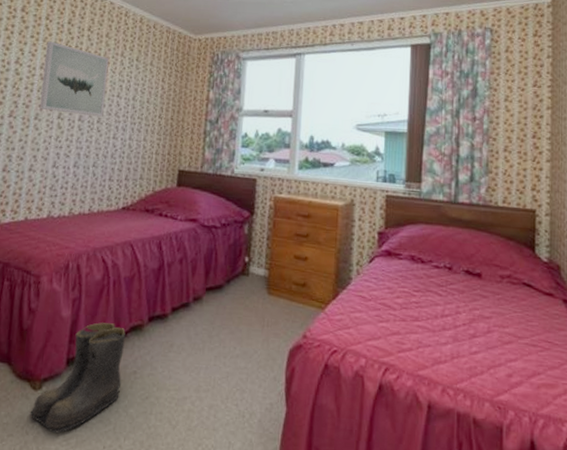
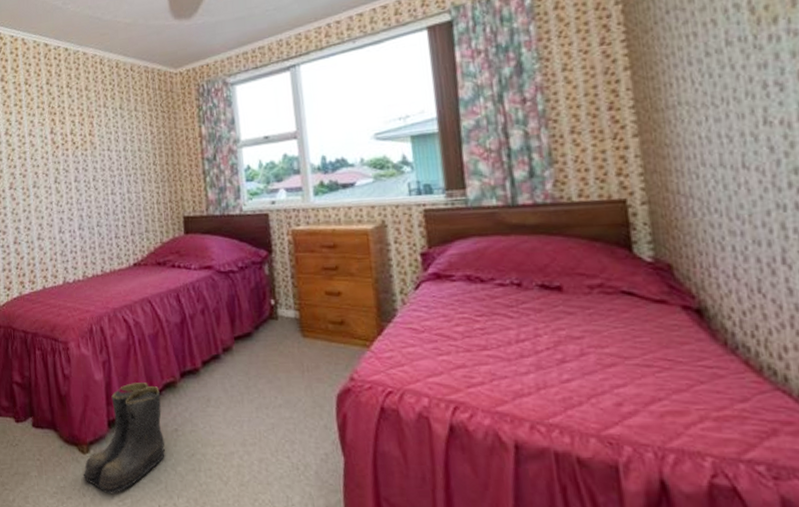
wall art: present [39,41,109,117] -> none [30,105,98,177]

